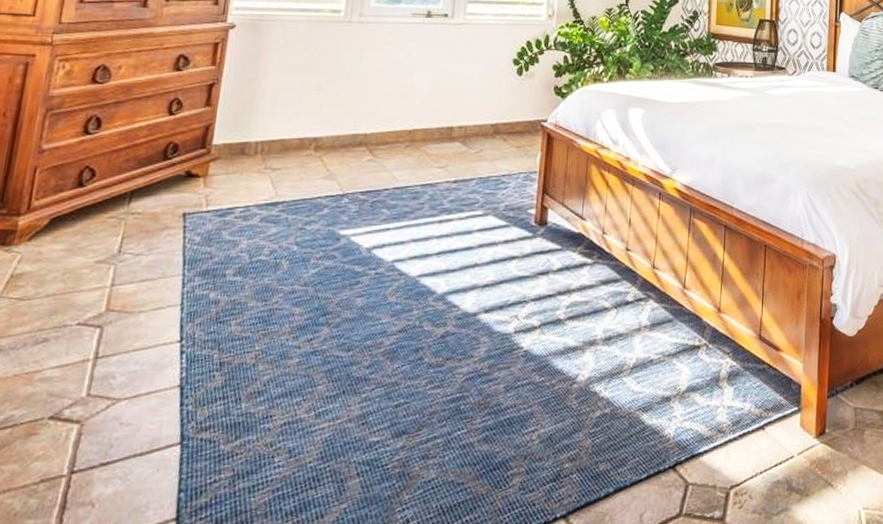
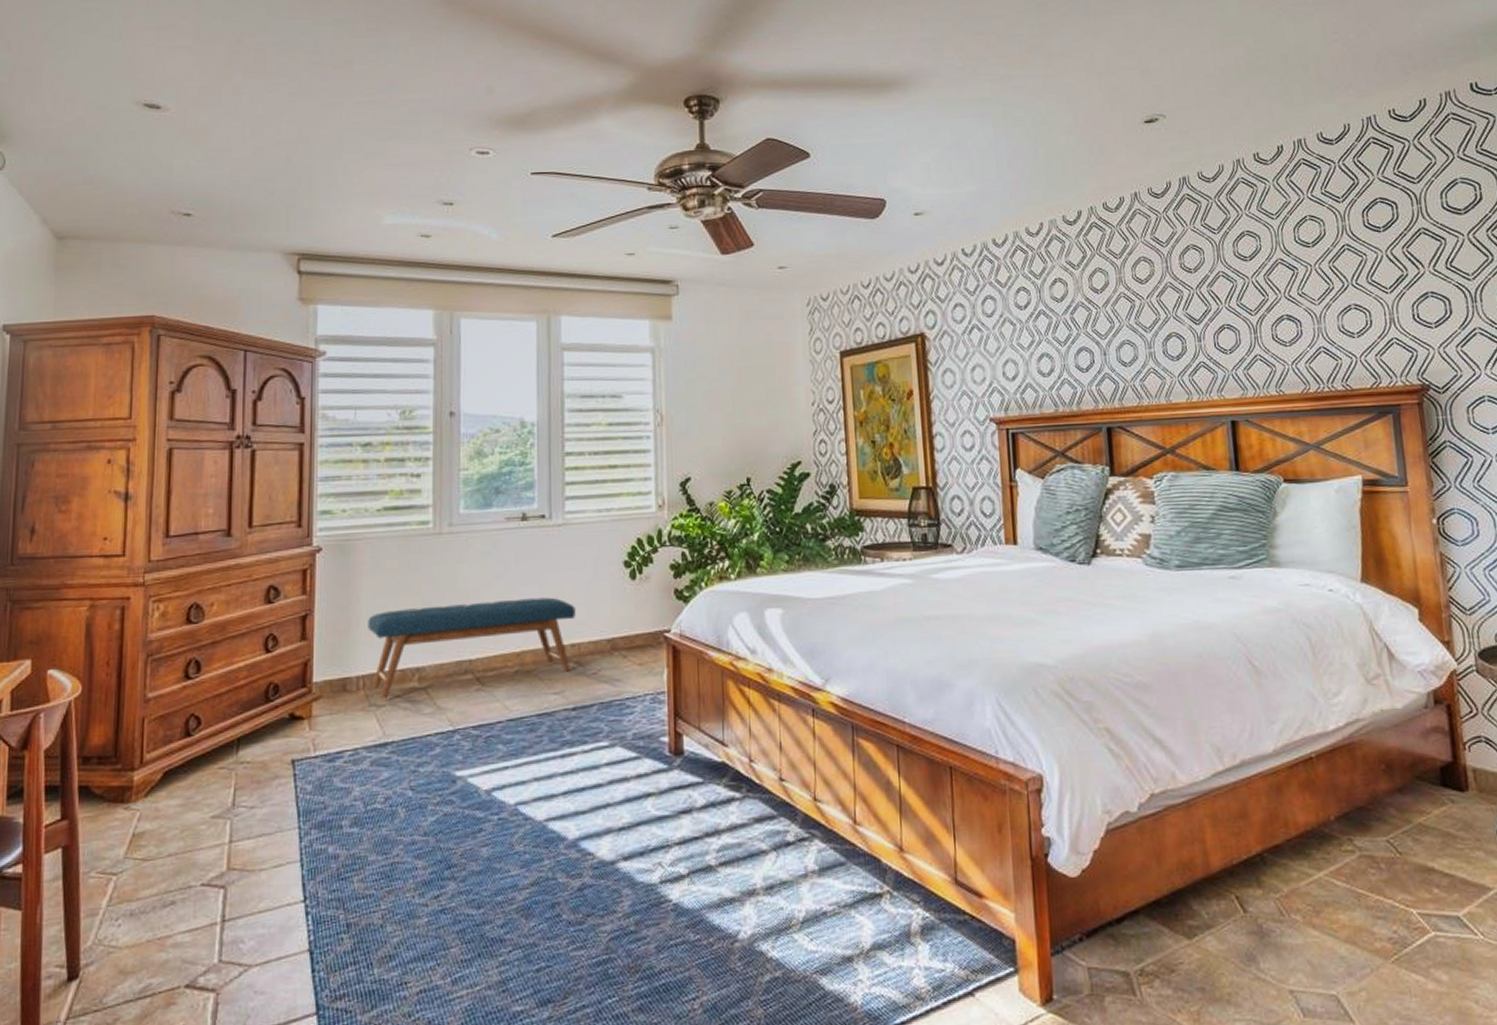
bench: none [269,84,466,163] -> present [368,597,576,699]

